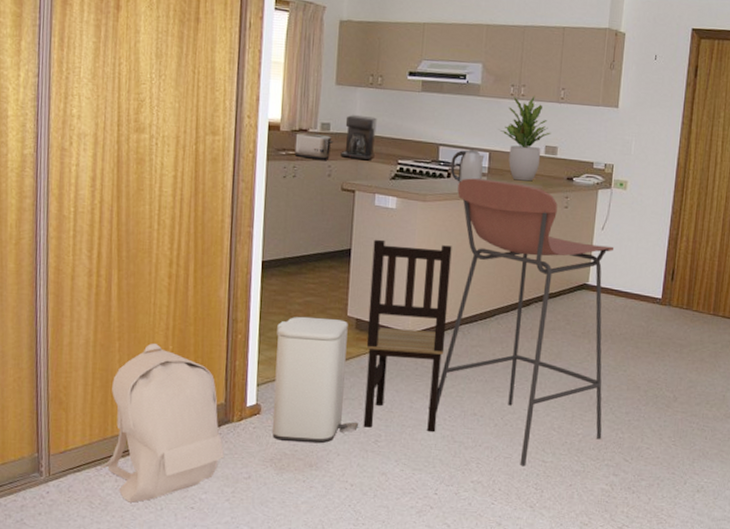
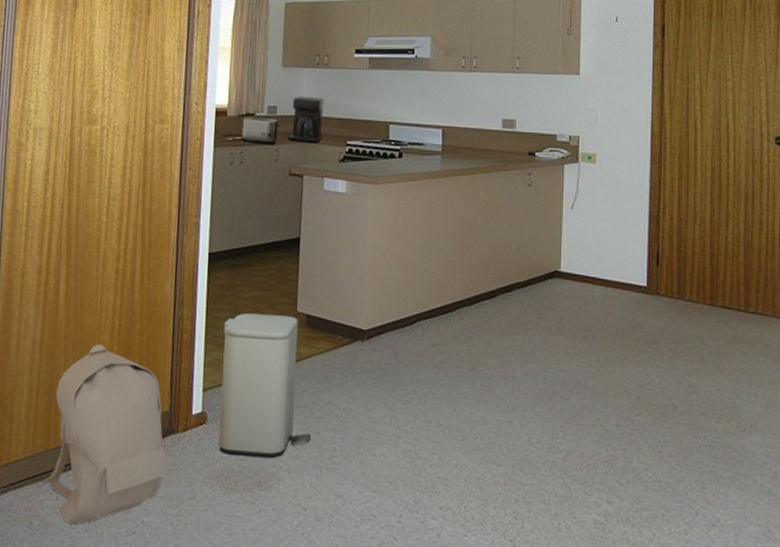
dining chair: present [363,239,452,431] -> none [316,226,407,446]
bar stool: present [436,178,615,465] -> none [396,157,589,489]
kettle: present [450,150,485,182] -> none [402,127,438,162]
potted plant: present [498,96,552,182] -> none [451,67,508,158]

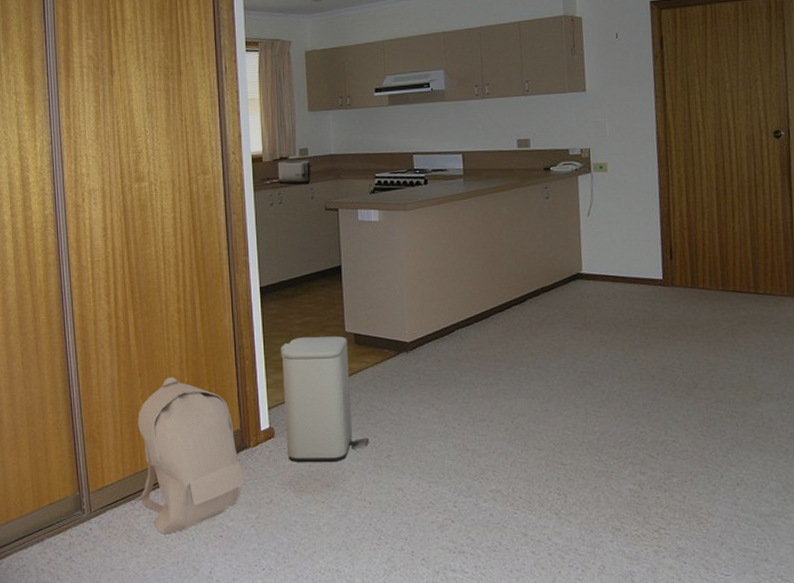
coffee maker: present [288,96,324,143] -> none [320,136,352,179]

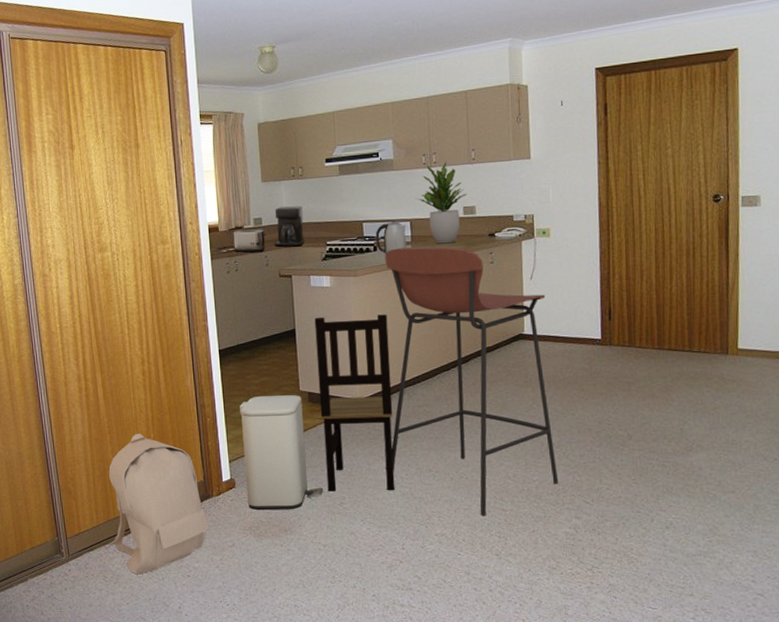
coffee maker: none [320,136,352,179] -> present [274,205,305,247]
dining chair: none [361,251,447,442] -> present [314,314,395,492]
kettle: none [426,154,458,187] -> present [375,221,406,254]
bar stool: none [436,180,621,470] -> present [385,246,559,515]
potted plant: none [468,93,522,178] -> present [416,161,468,244]

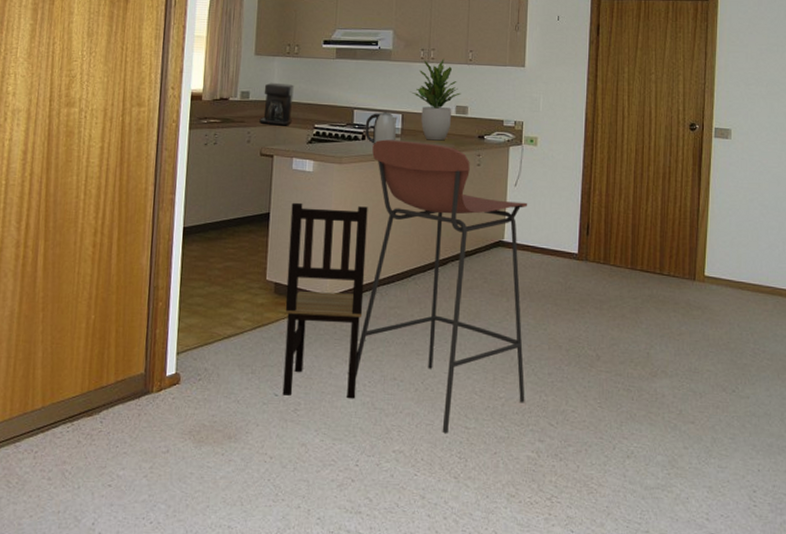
backpack: present [108,434,210,575] -> none [19,314,144,481]
toaster: present [233,229,267,253] -> none [215,101,253,128]
pedal bin: present [240,394,324,510] -> none [191,281,278,413]

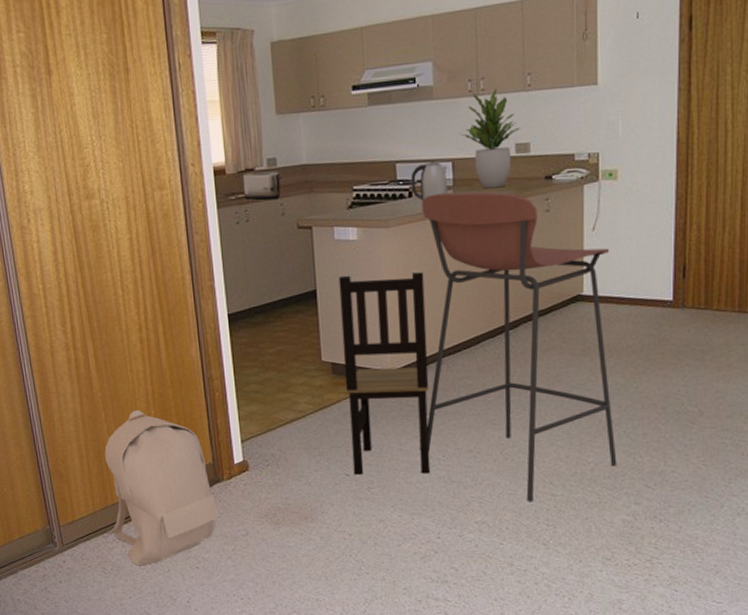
backpack: none [19,314,144,481] -> present [104,410,221,566]
toaster: none [215,101,253,128] -> present [242,171,282,200]
coffee maker: present [259,82,294,126] -> none [291,143,327,193]

